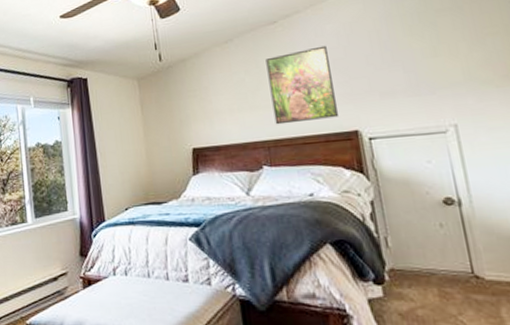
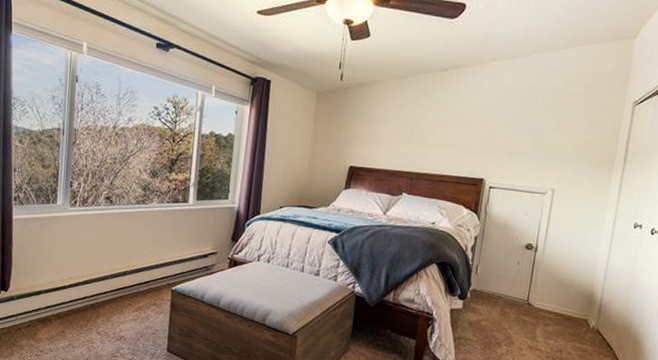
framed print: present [265,45,340,125] -> none [422,100,481,165]

